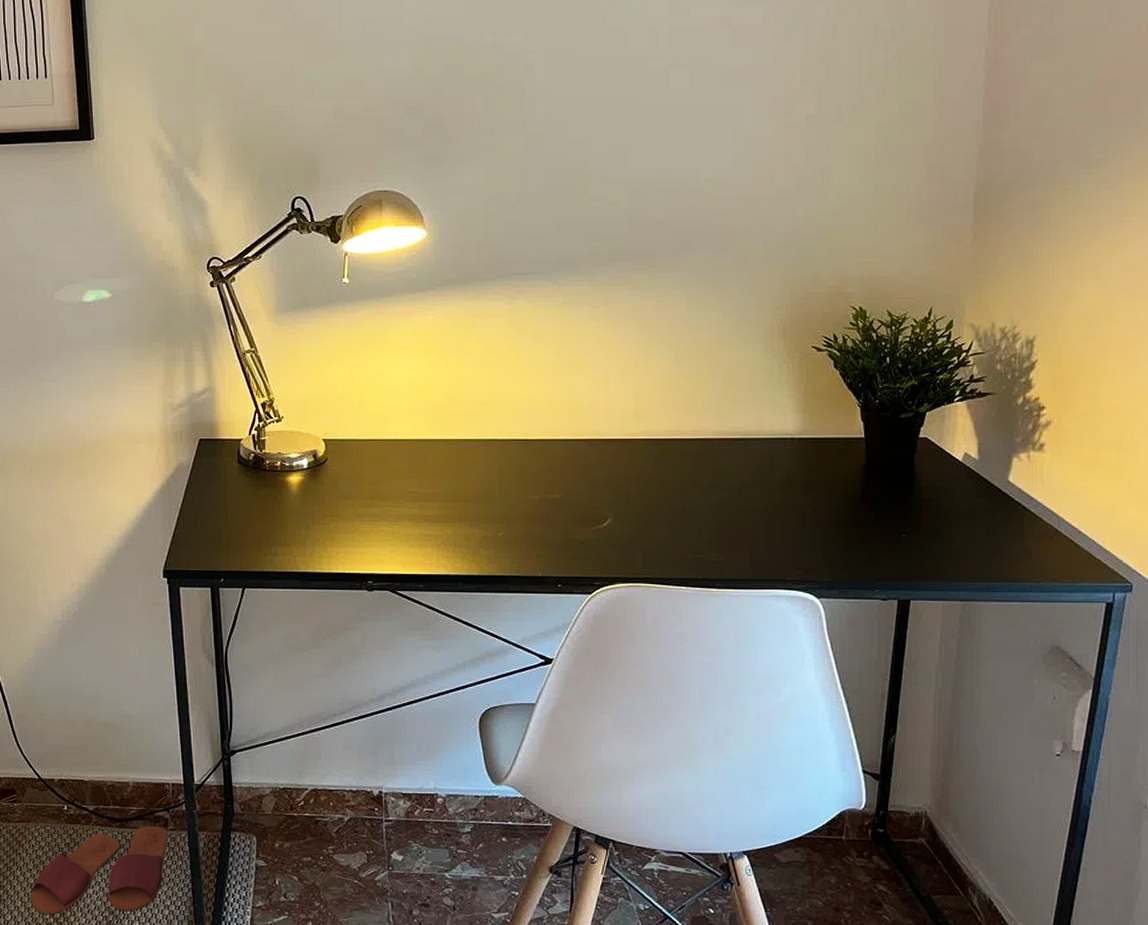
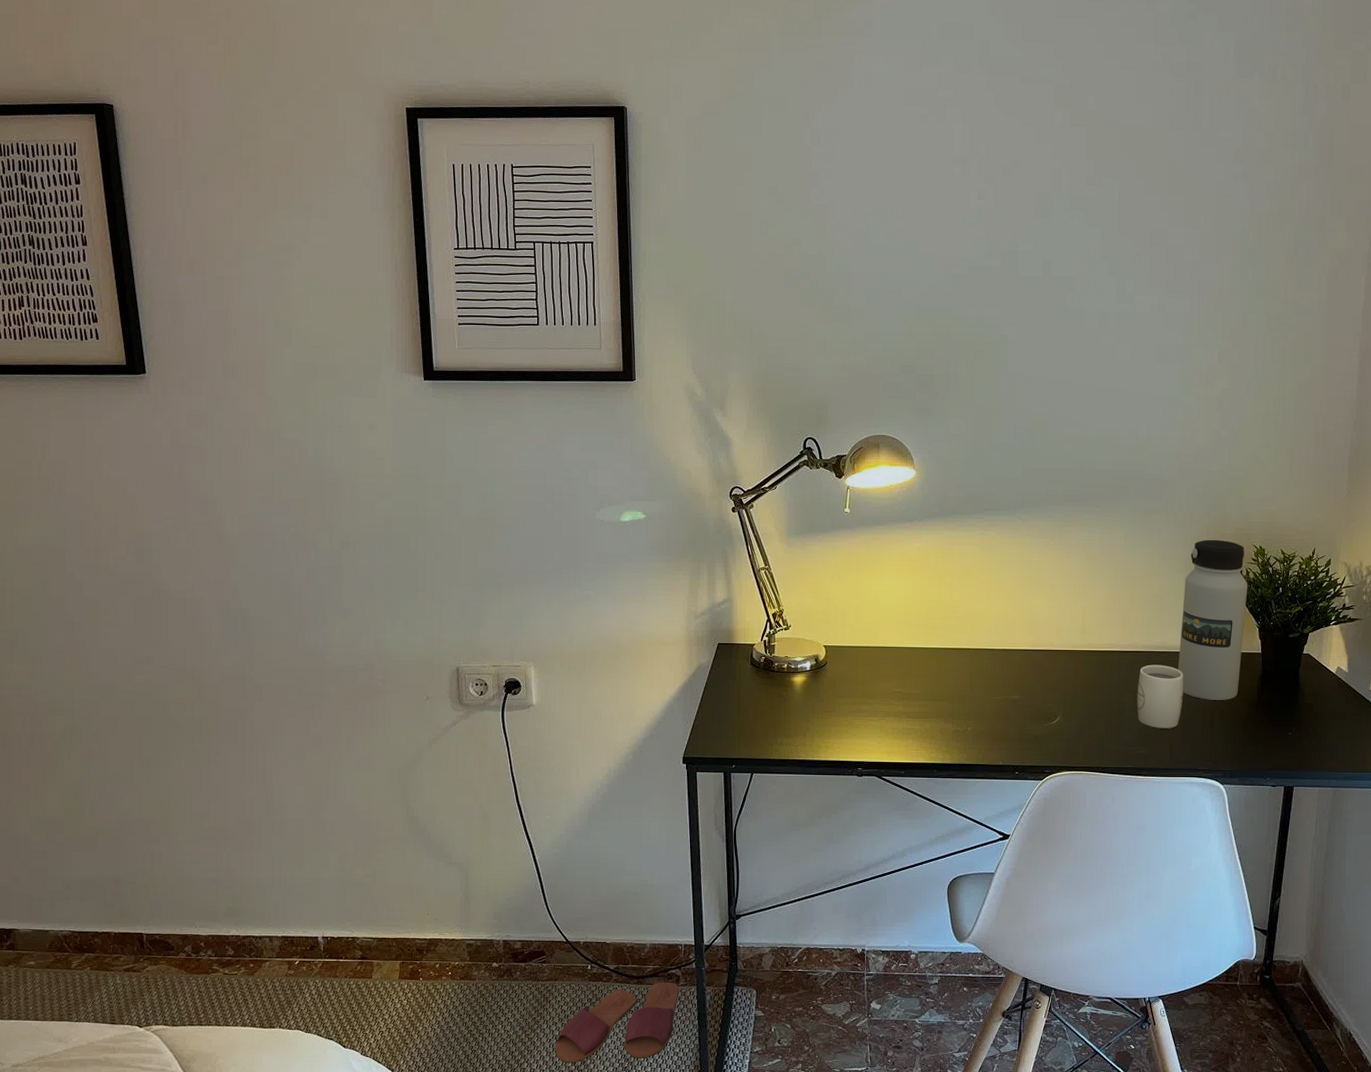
mug: none [706,454,766,531] -> present [1136,664,1184,729]
water bottle: none [758,300,846,496] -> present [1178,539,1248,700]

